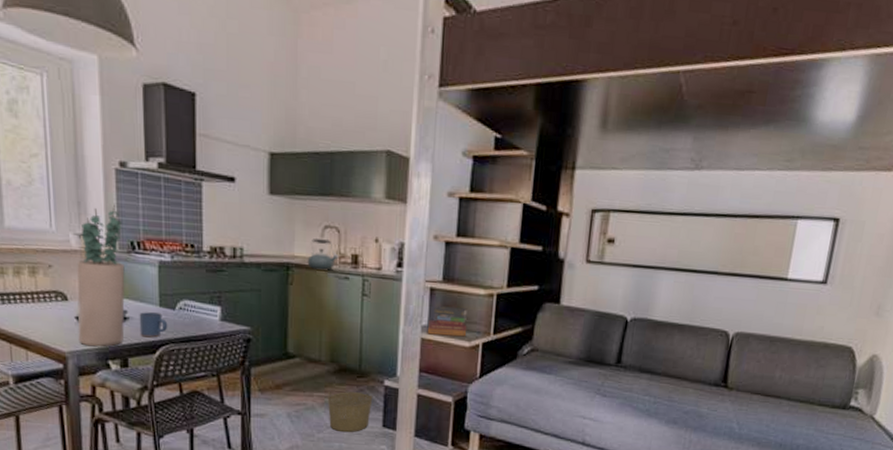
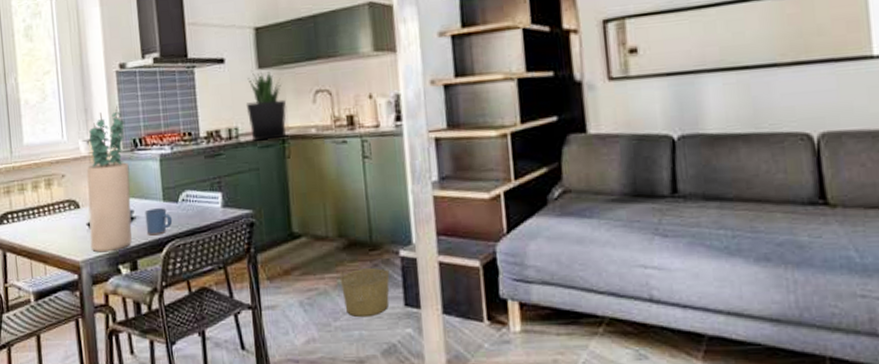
planter: none [253,195,294,266] -> present [245,70,286,142]
kettle: present [307,239,339,270] -> none [302,104,334,138]
books: present [427,306,467,337] -> none [438,154,484,191]

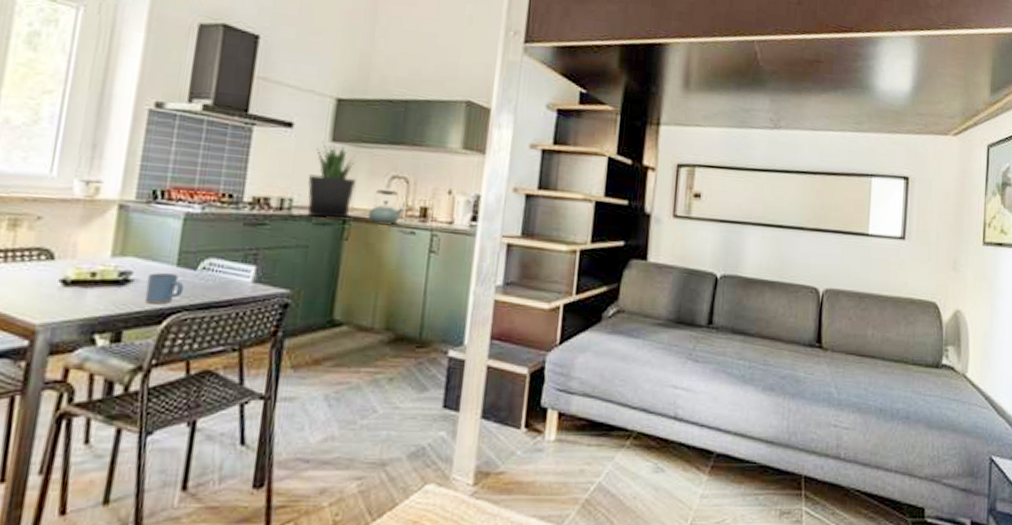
vase: present [86,105,132,253] -> none [58,148,147,317]
kettle: none [302,104,334,138] -> present [367,189,406,224]
basket: present [339,268,390,318] -> none [377,365,434,417]

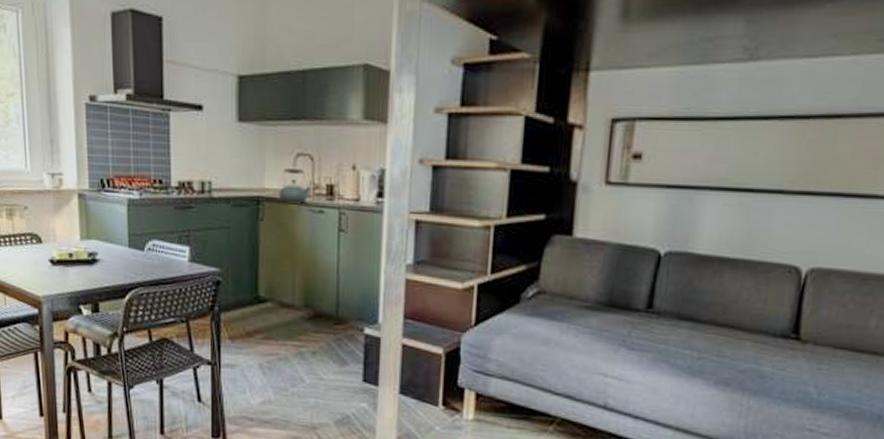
mug: present [144,273,185,304] -> none [109,253,137,281]
planter: present [307,142,356,219] -> none [221,122,264,200]

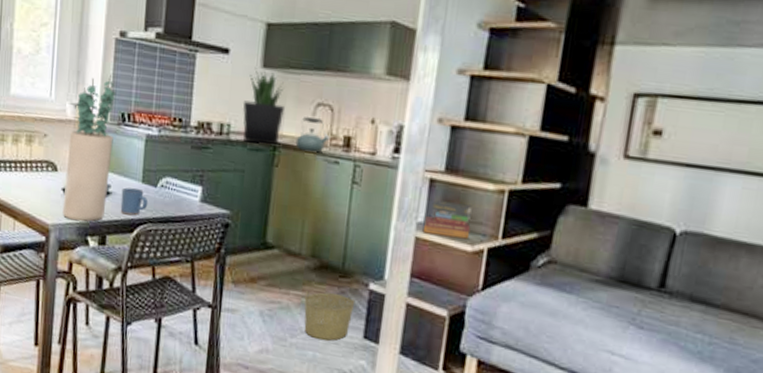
vase: none [50,141,96,291] -> present [62,74,117,222]
mug: none [109,253,137,281] -> present [120,187,149,215]
planter: none [221,122,264,200] -> present [242,68,284,145]
basket: none [301,340,352,388] -> present [304,291,356,341]
books: none [412,241,460,277] -> present [422,200,472,240]

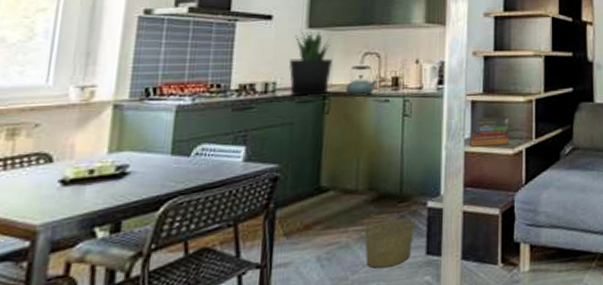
vase: present [62,74,117,222] -> none [58,51,139,214]
mug: present [120,187,149,215] -> none [141,162,180,193]

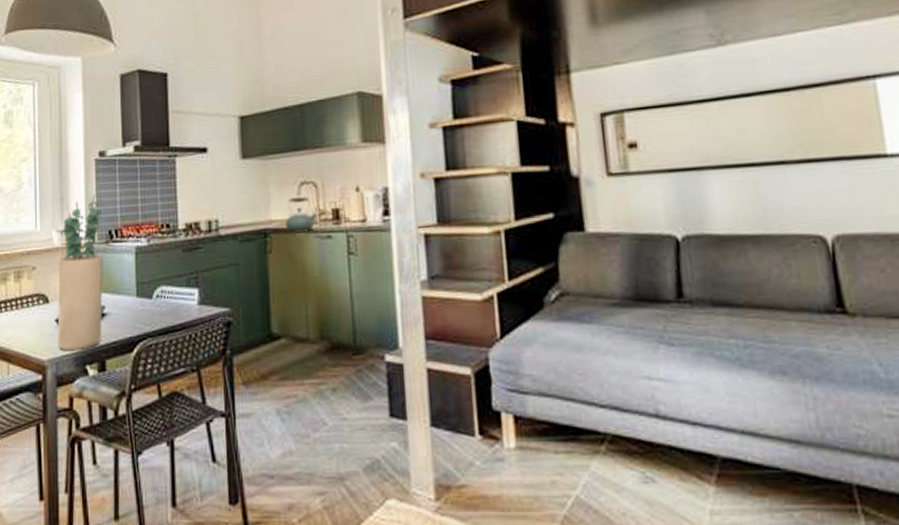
vase: none [58,51,139,214] -> present [57,195,103,351]
planter: present [288,29,332,97] -> none [227,160,269,236]
basket: present [364,219,415,269] -> none [320,374,374,429]
books: present [470,116,510,147] -> none [427,252,476,291]

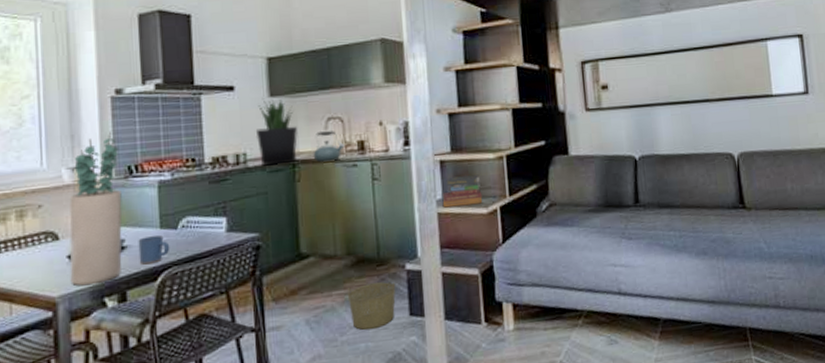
mug: none [116,304,146,334] -> present [138,235,170,265]
planter: none [227,160,269,236] -> present [255,98,297,167]
basket: none [320,374,374,429] -> present [347,282,396,331]
books: none [427,252,476,291] -> present [442,174,483,208]

